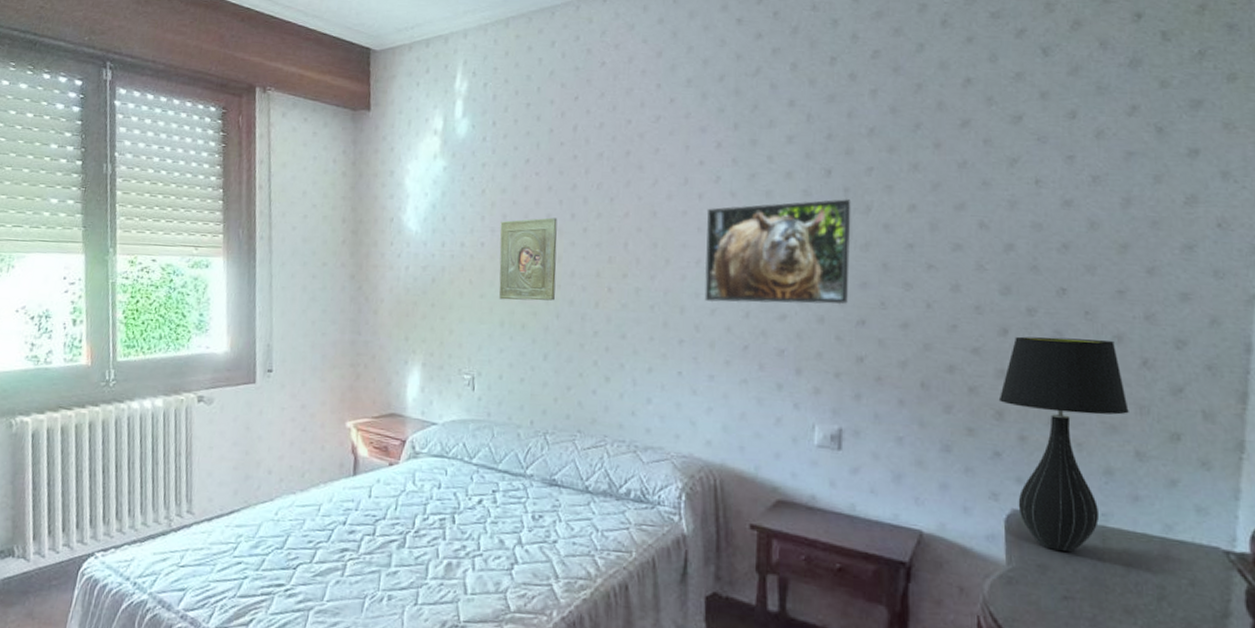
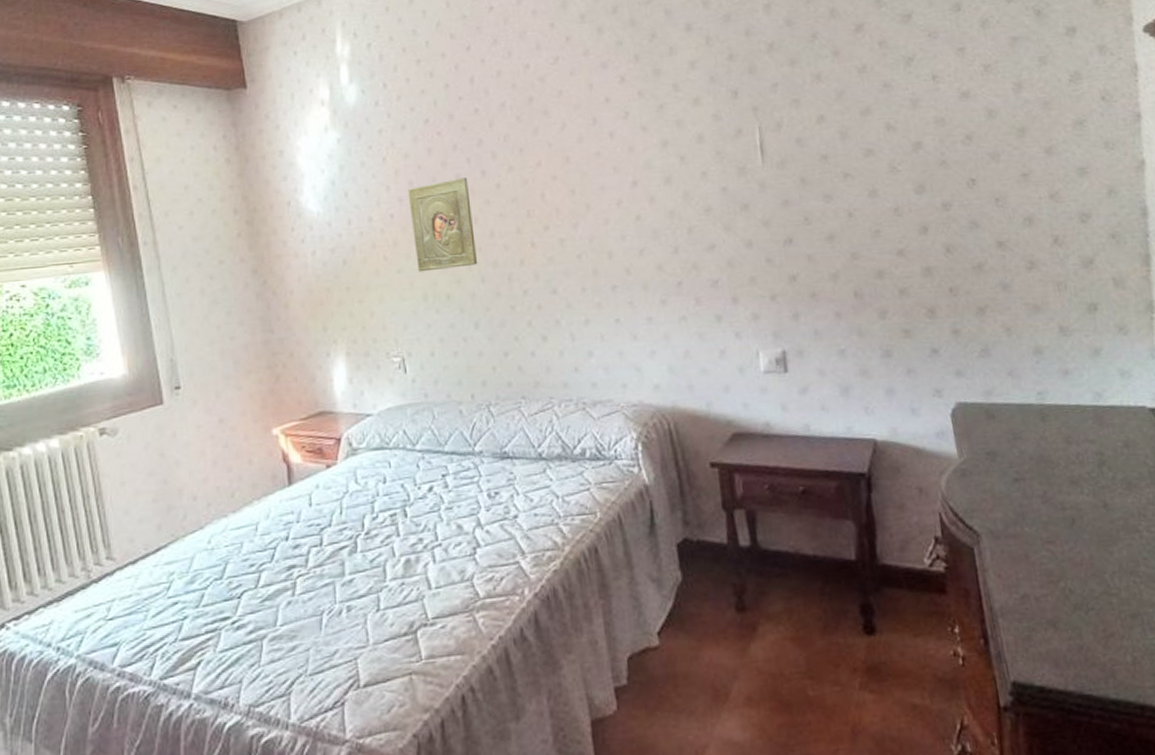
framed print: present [704,199,851,305] -> none [620,118,773,243]
table lamp: present [998,336,1129,553] -> none [928,224,1048,437]

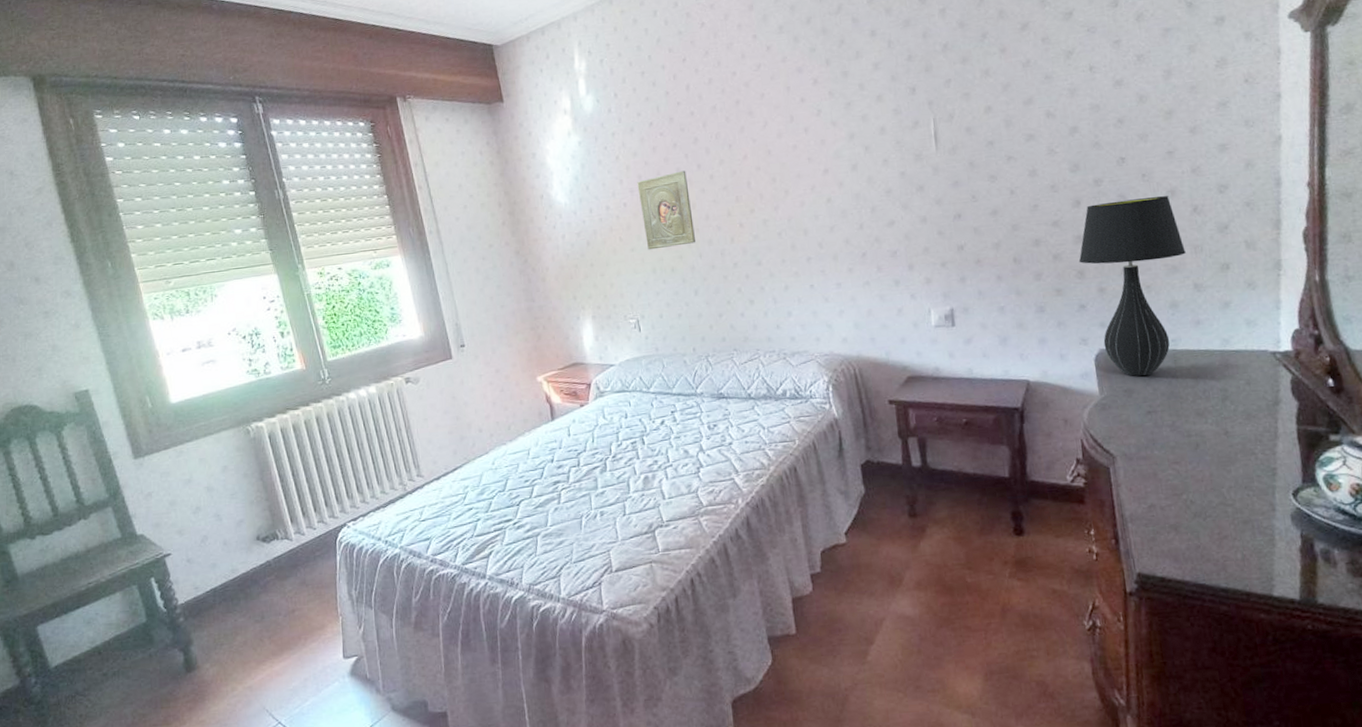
table lamp: none [928,224,1048,437] -> present [1078,196,1186,377]

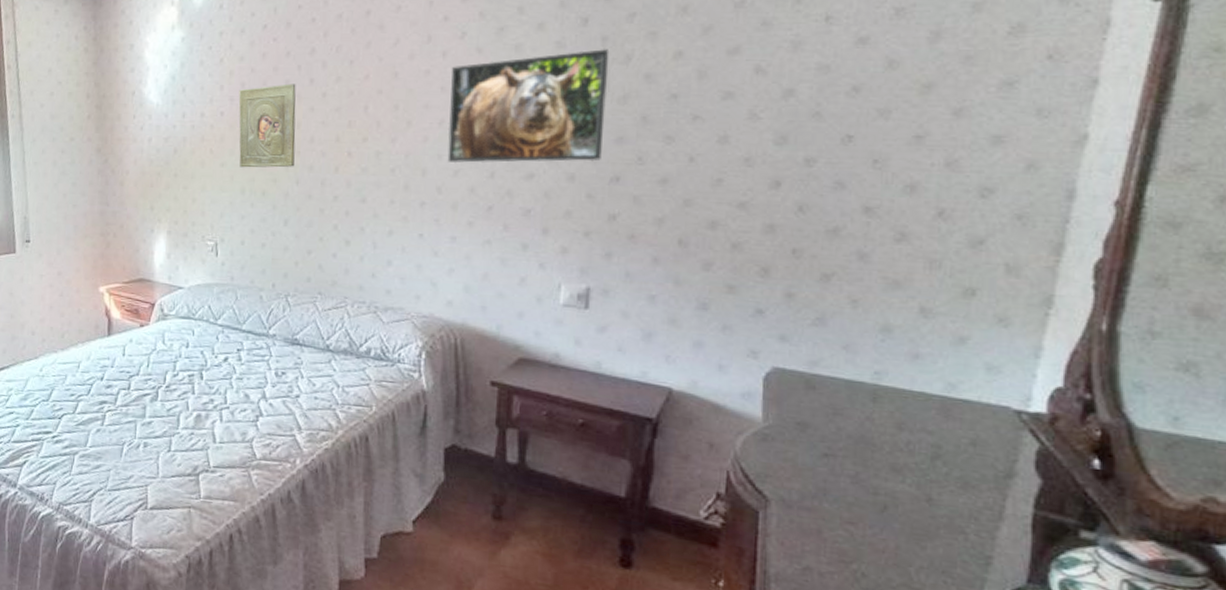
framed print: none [813,111,944,221] -> present [447,49,610,164]
table lamp: present [1078,196,1186,377] -> none [765,188,917,411]

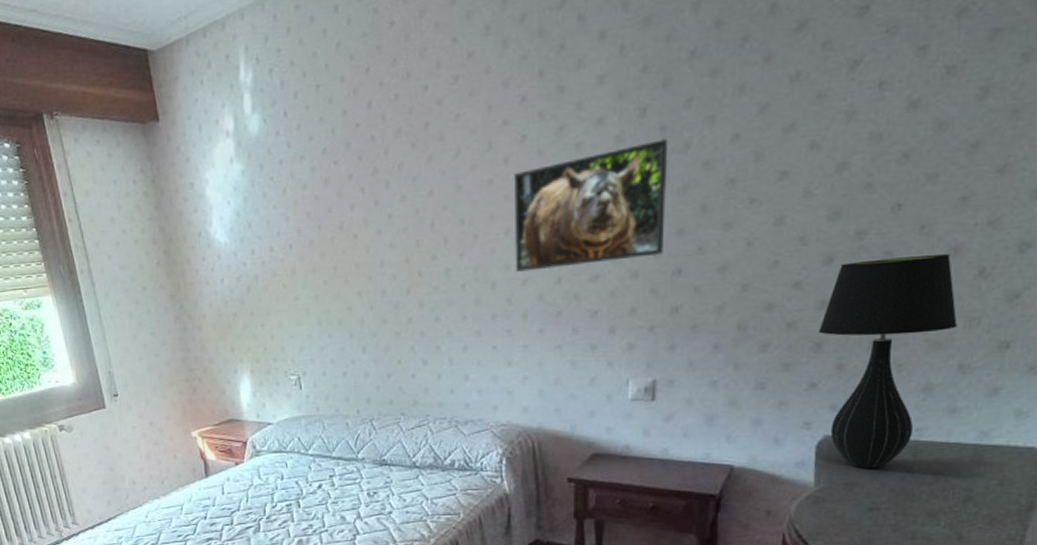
religious icon: present [238,84,296,168] -> none [305,207,367,299]
table lamp: none [765,188,917,411] -> present [818,254,957,469]

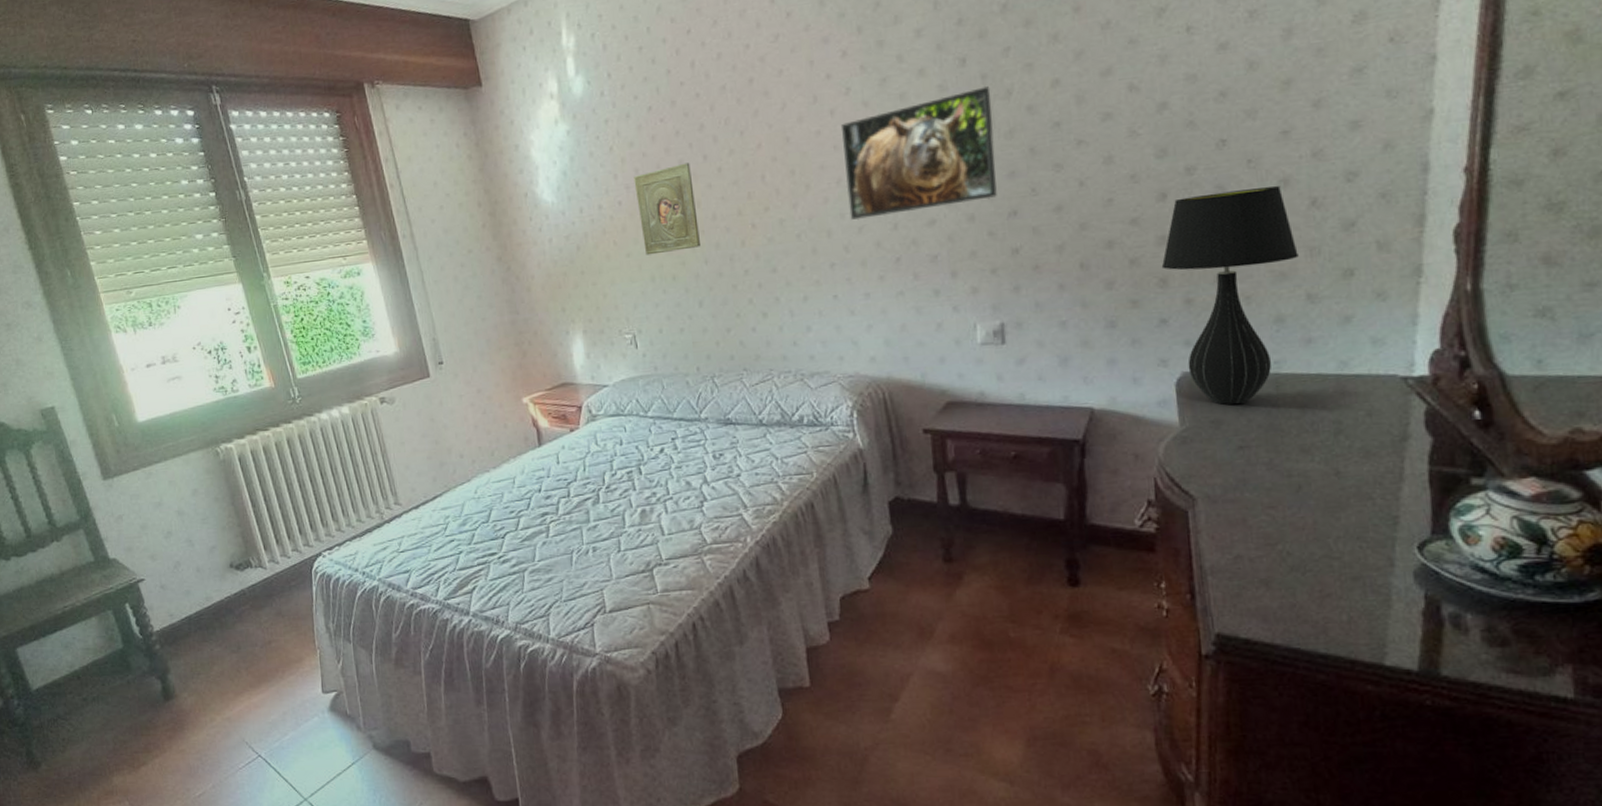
religious icon: none [305,207,367,299] -> present [633,162,700,255]

